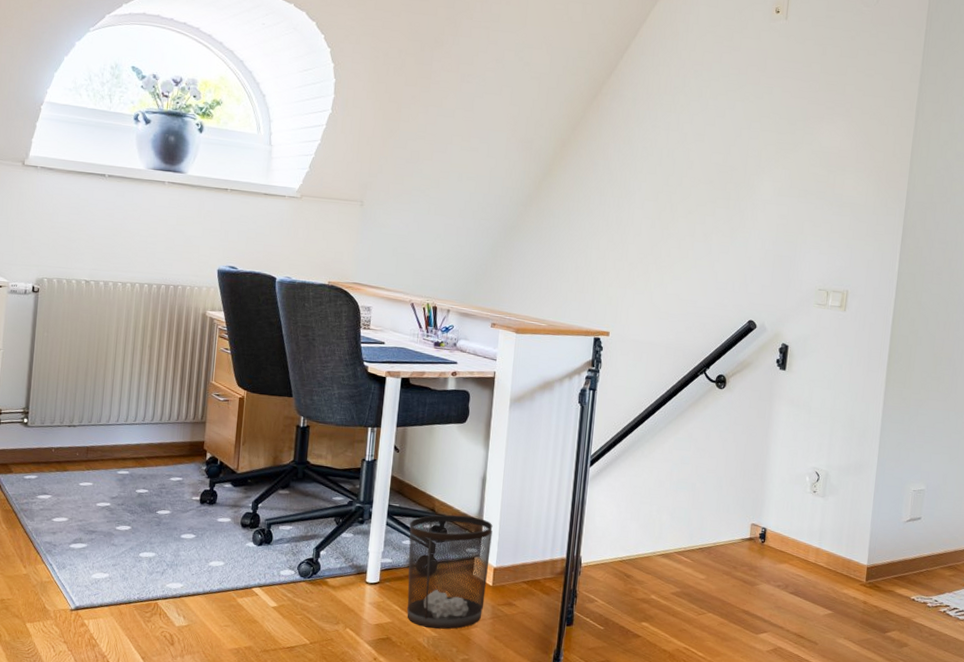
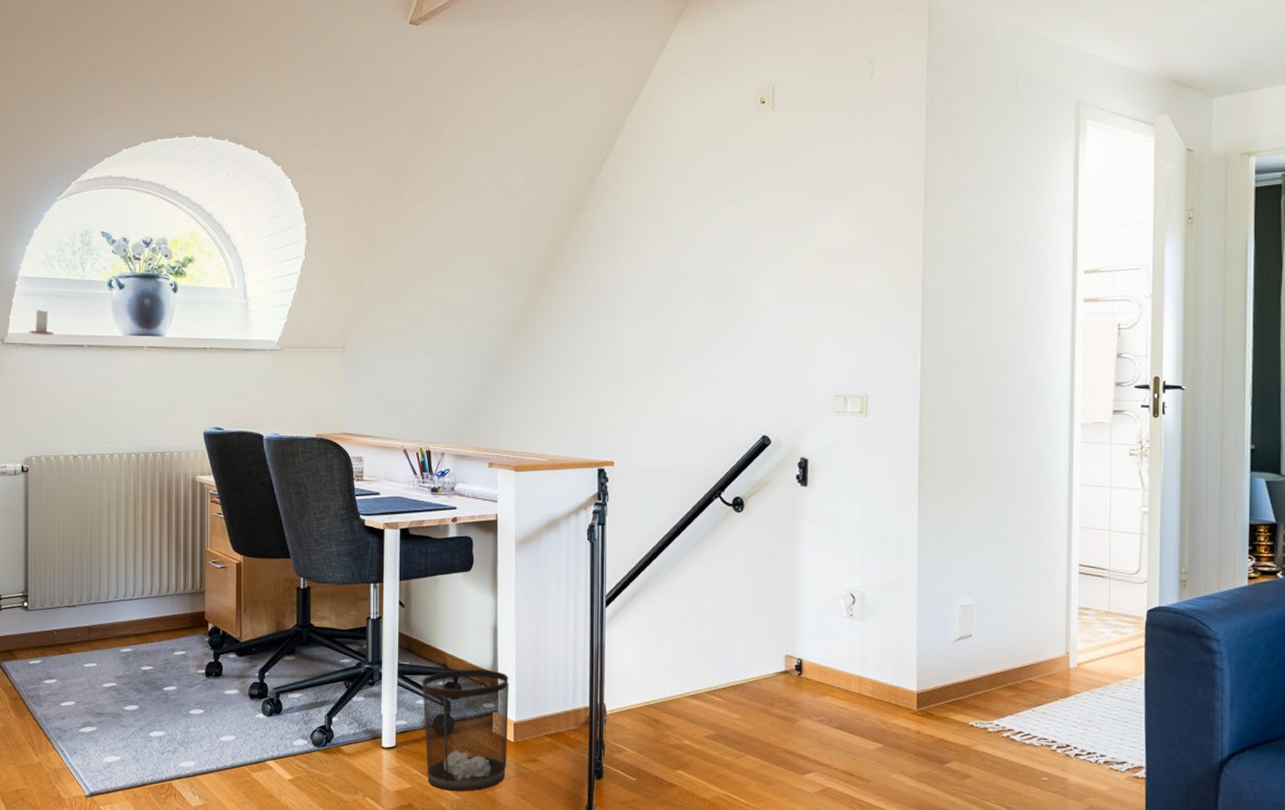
candle: none [50,128,76,162] -> present [28,302,54,335]

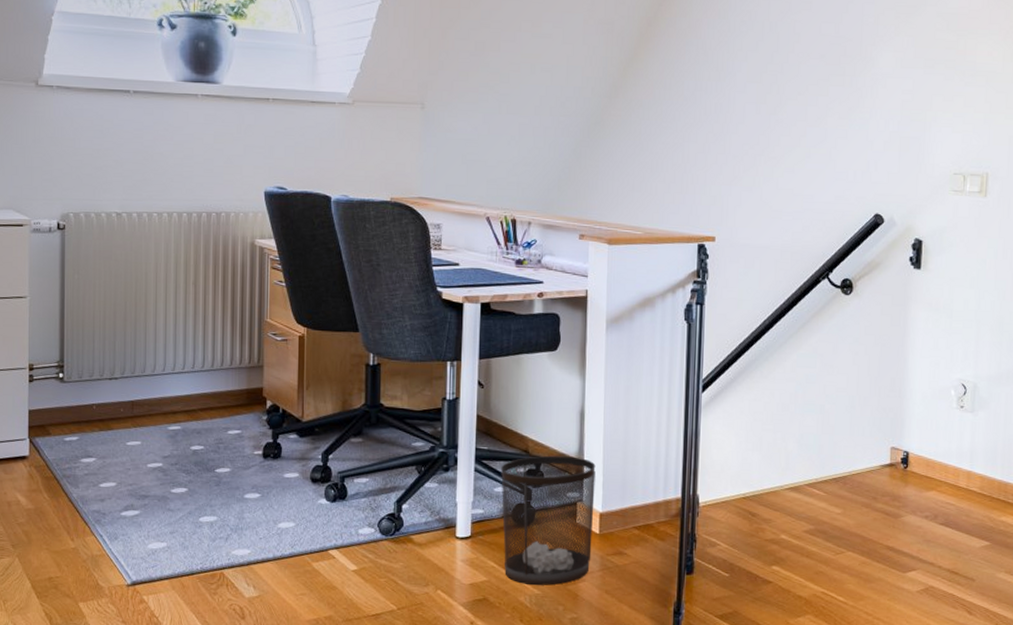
candle: present [28,302,54,335] -> none [66,40,96,78]

